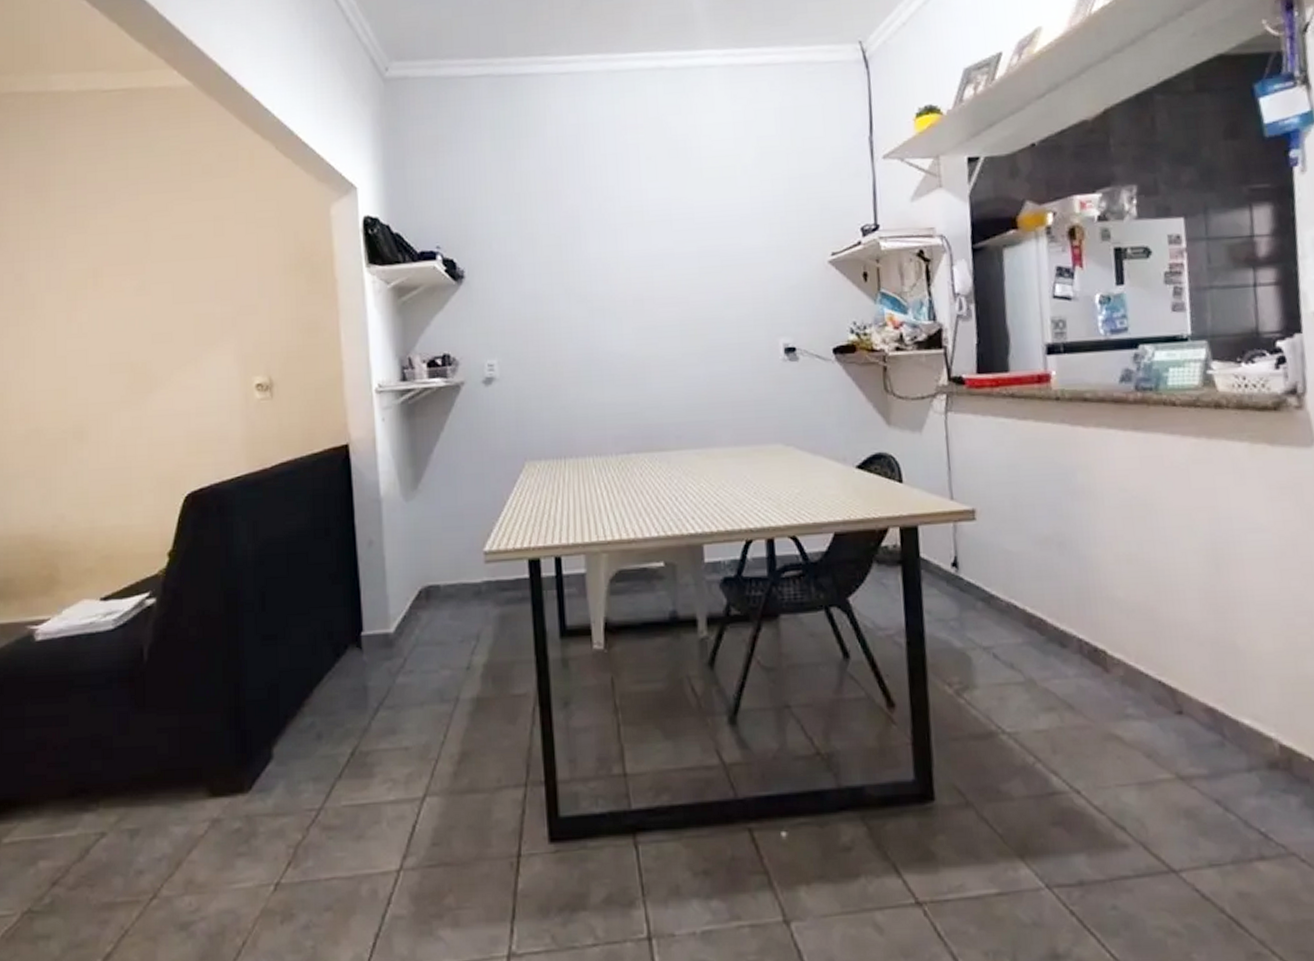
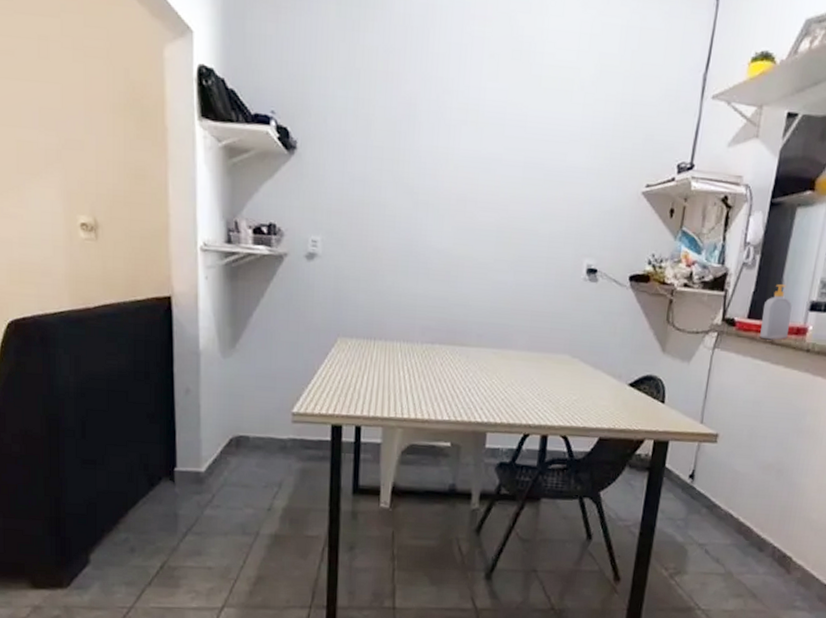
soap bottle: none [991,330,1029,394] -> present [760,283,792,340]

